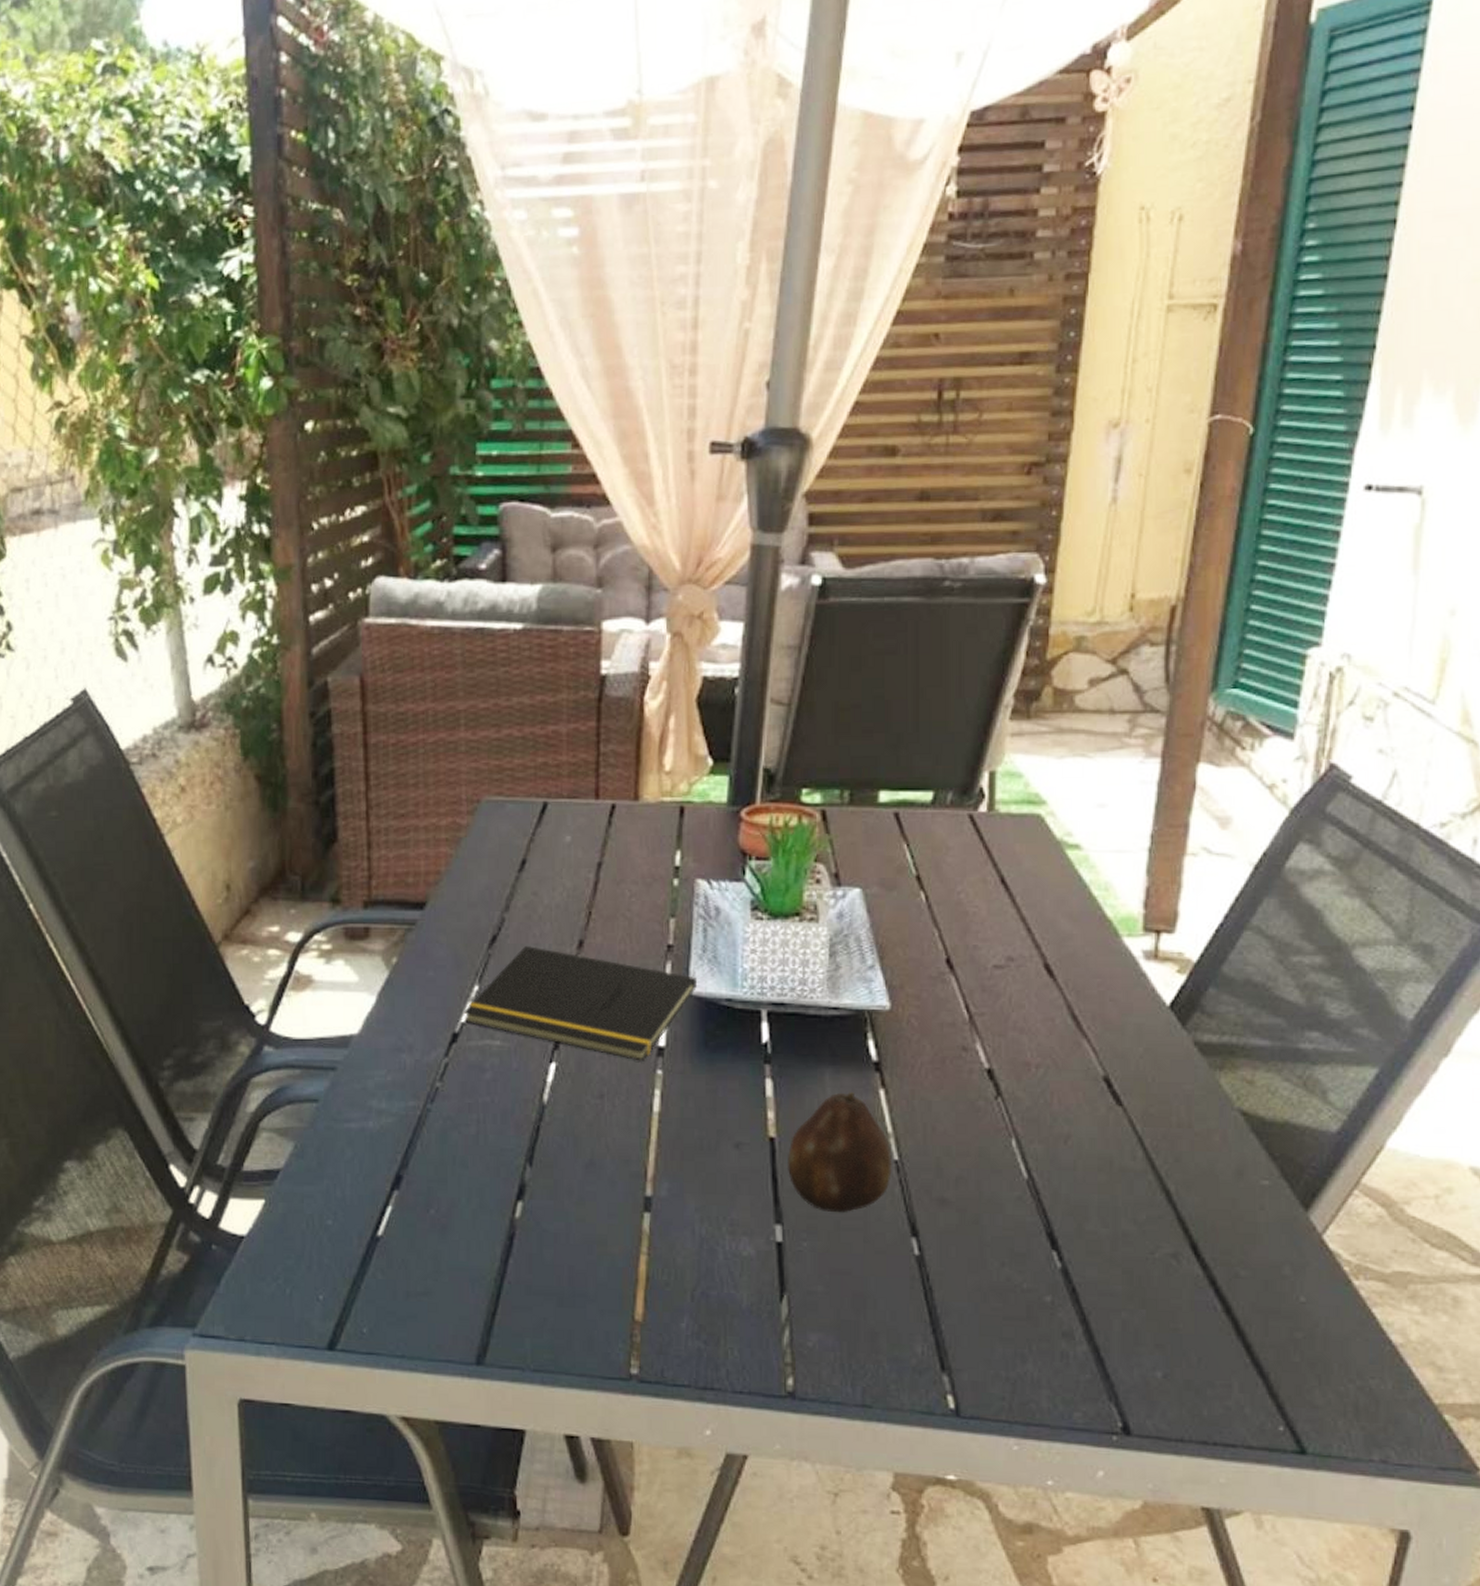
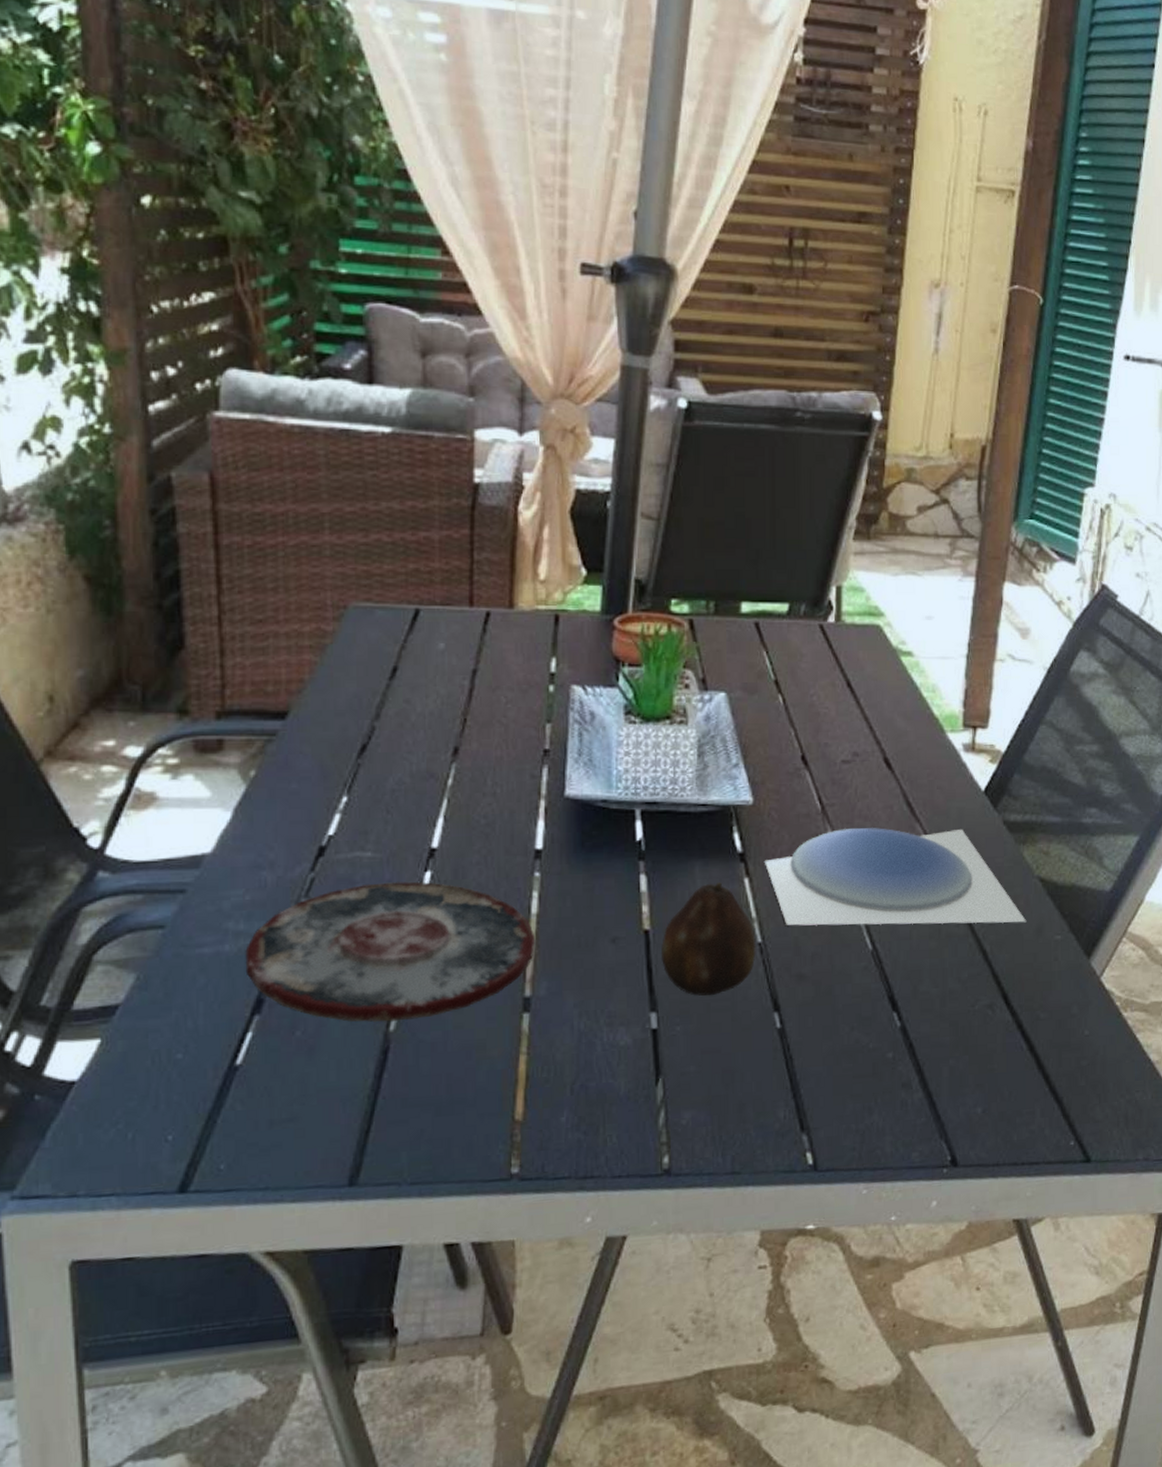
plate: none [386,1071,657,1209] -> present [245,881,536,1023]
notepad: present [464,945,698,1061] -> none [331,753,574,865]
plate: none [902,1041,1224,1162] -> present [764,828,1027,926]

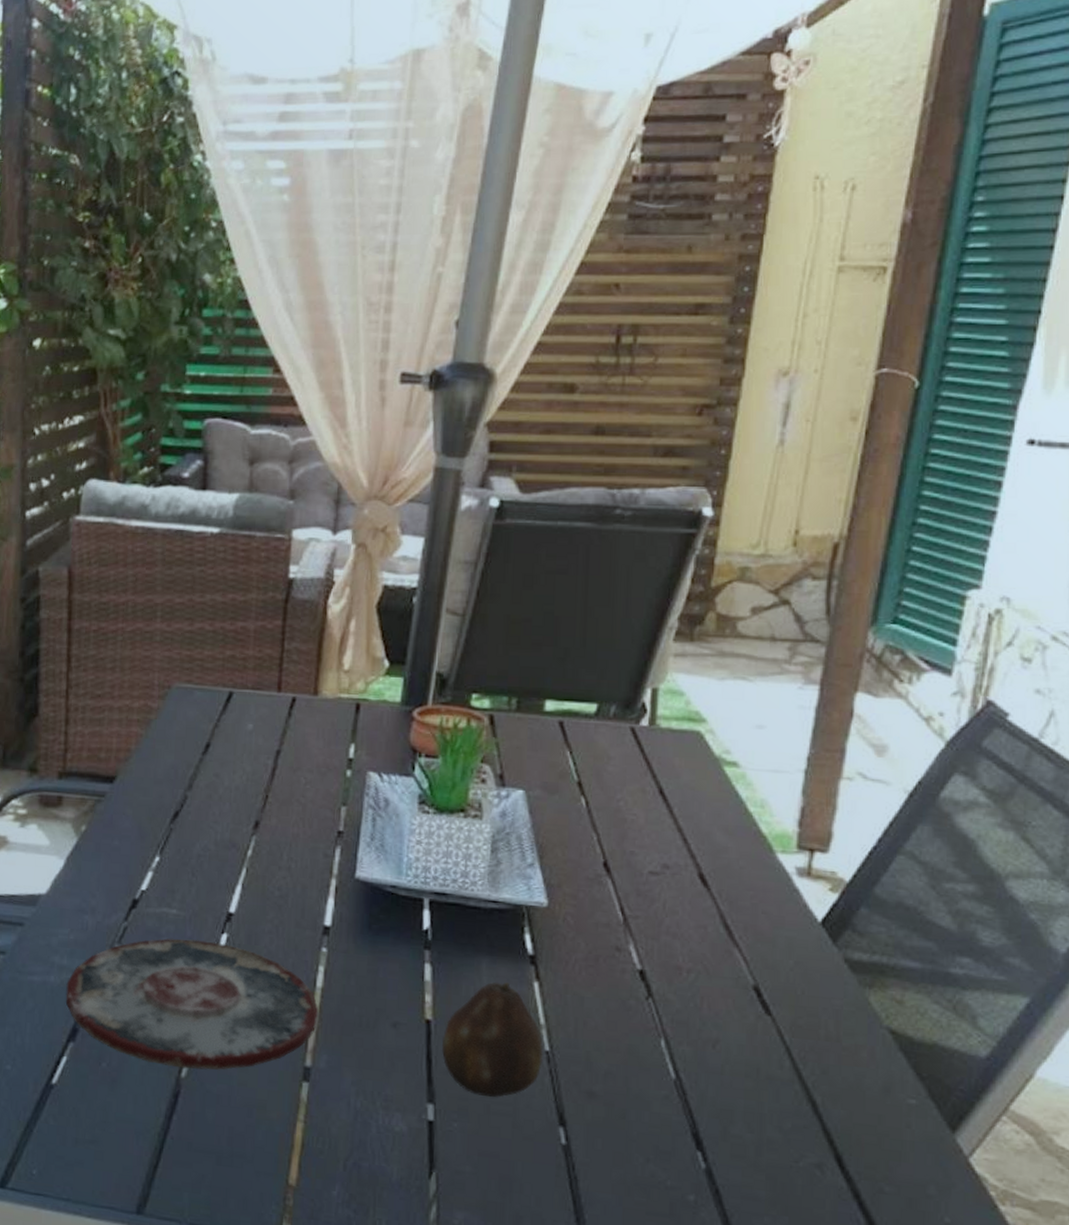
plate: present [764,828,1027,926] -> none [556,944,871,1078]

